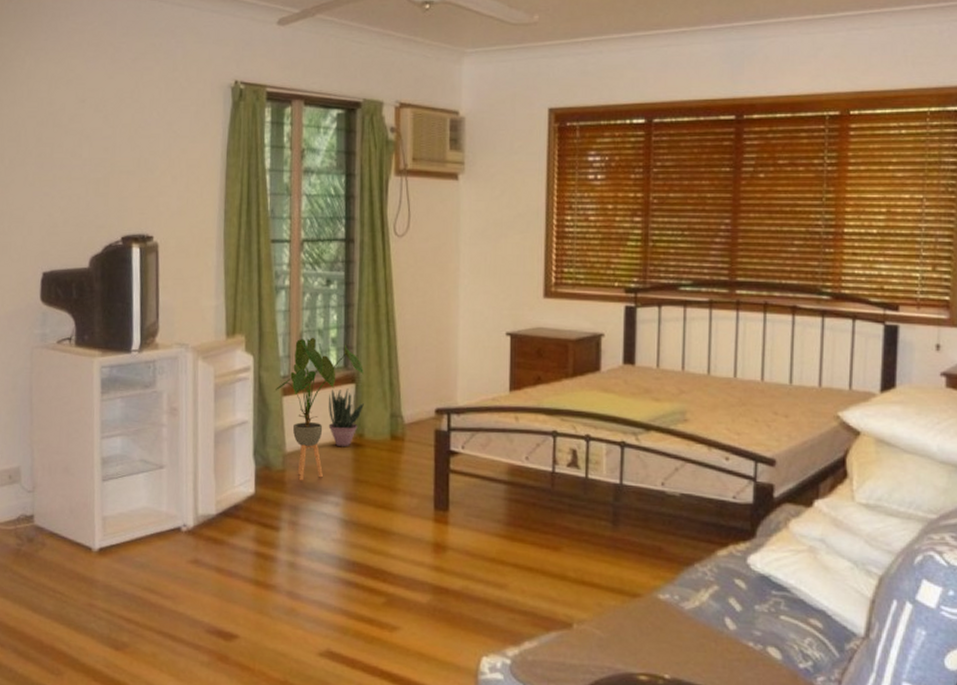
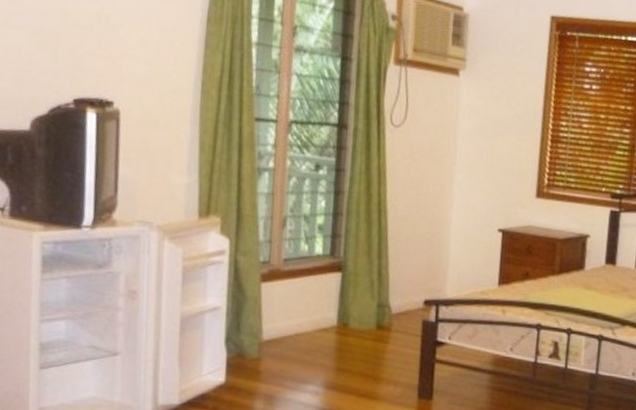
house plant: present [274,337,364,481] -> none [252,222,352,370]
potted plant: present [328,389,364,447] -> none [310,277,350,336]

